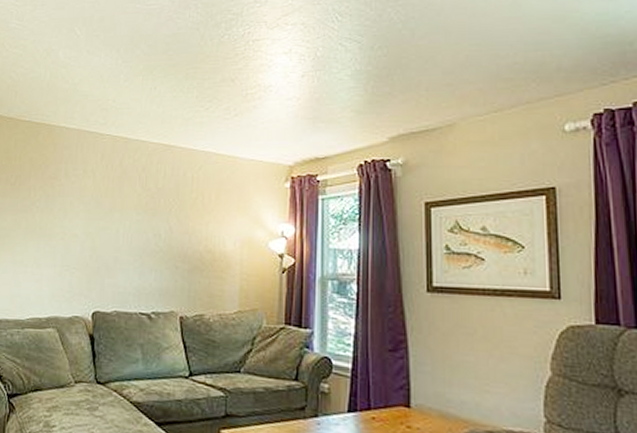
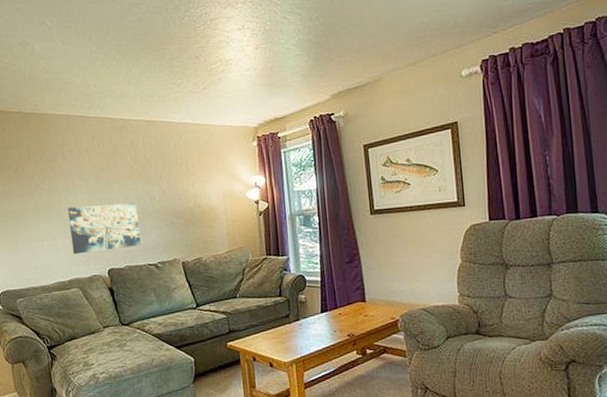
wall art: none [57,232,138,289] -> present [68,202,142,255]

